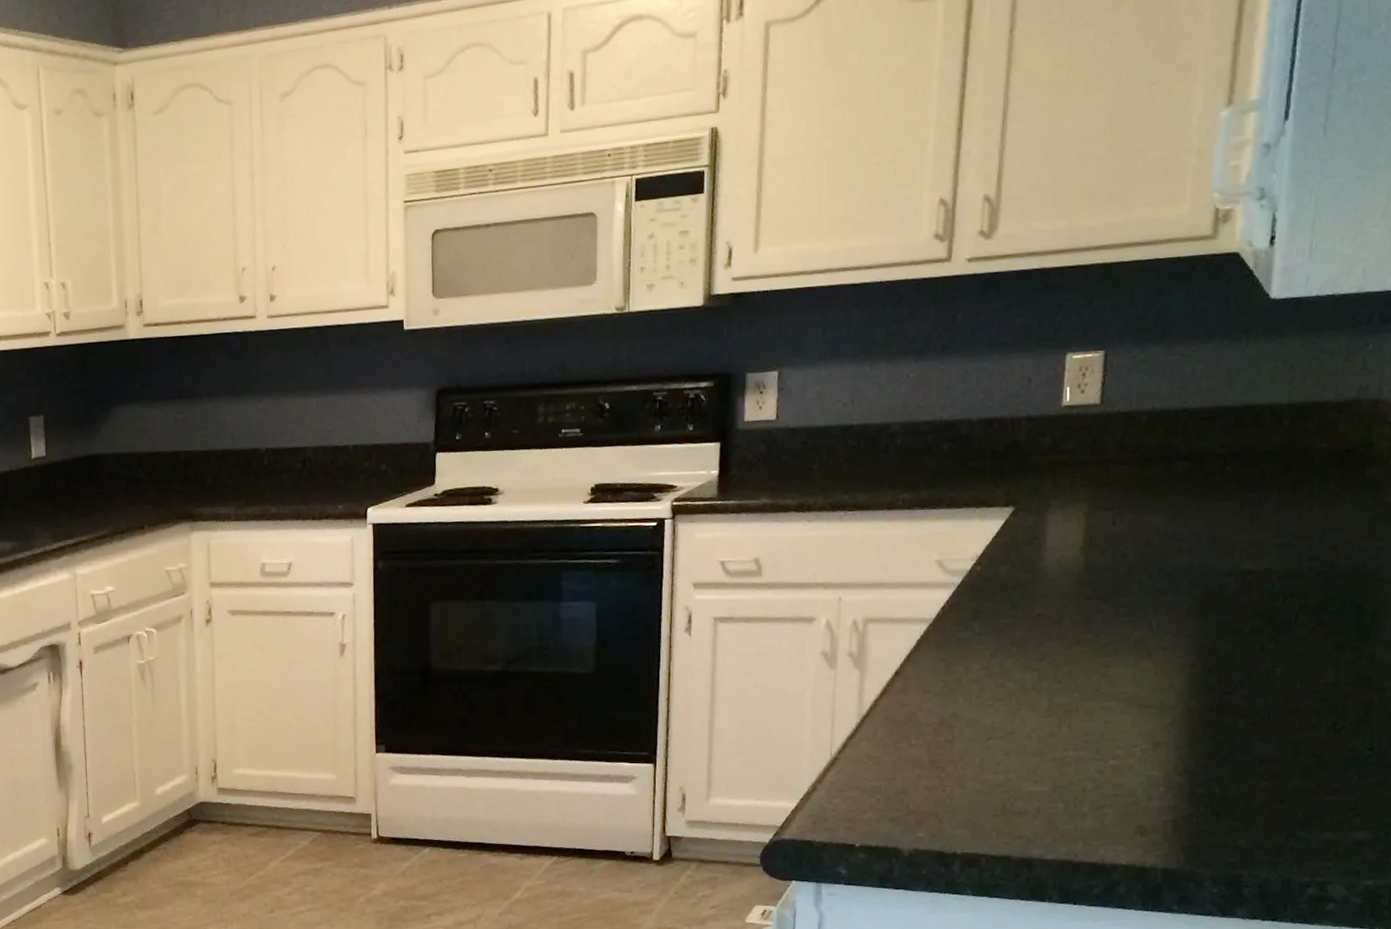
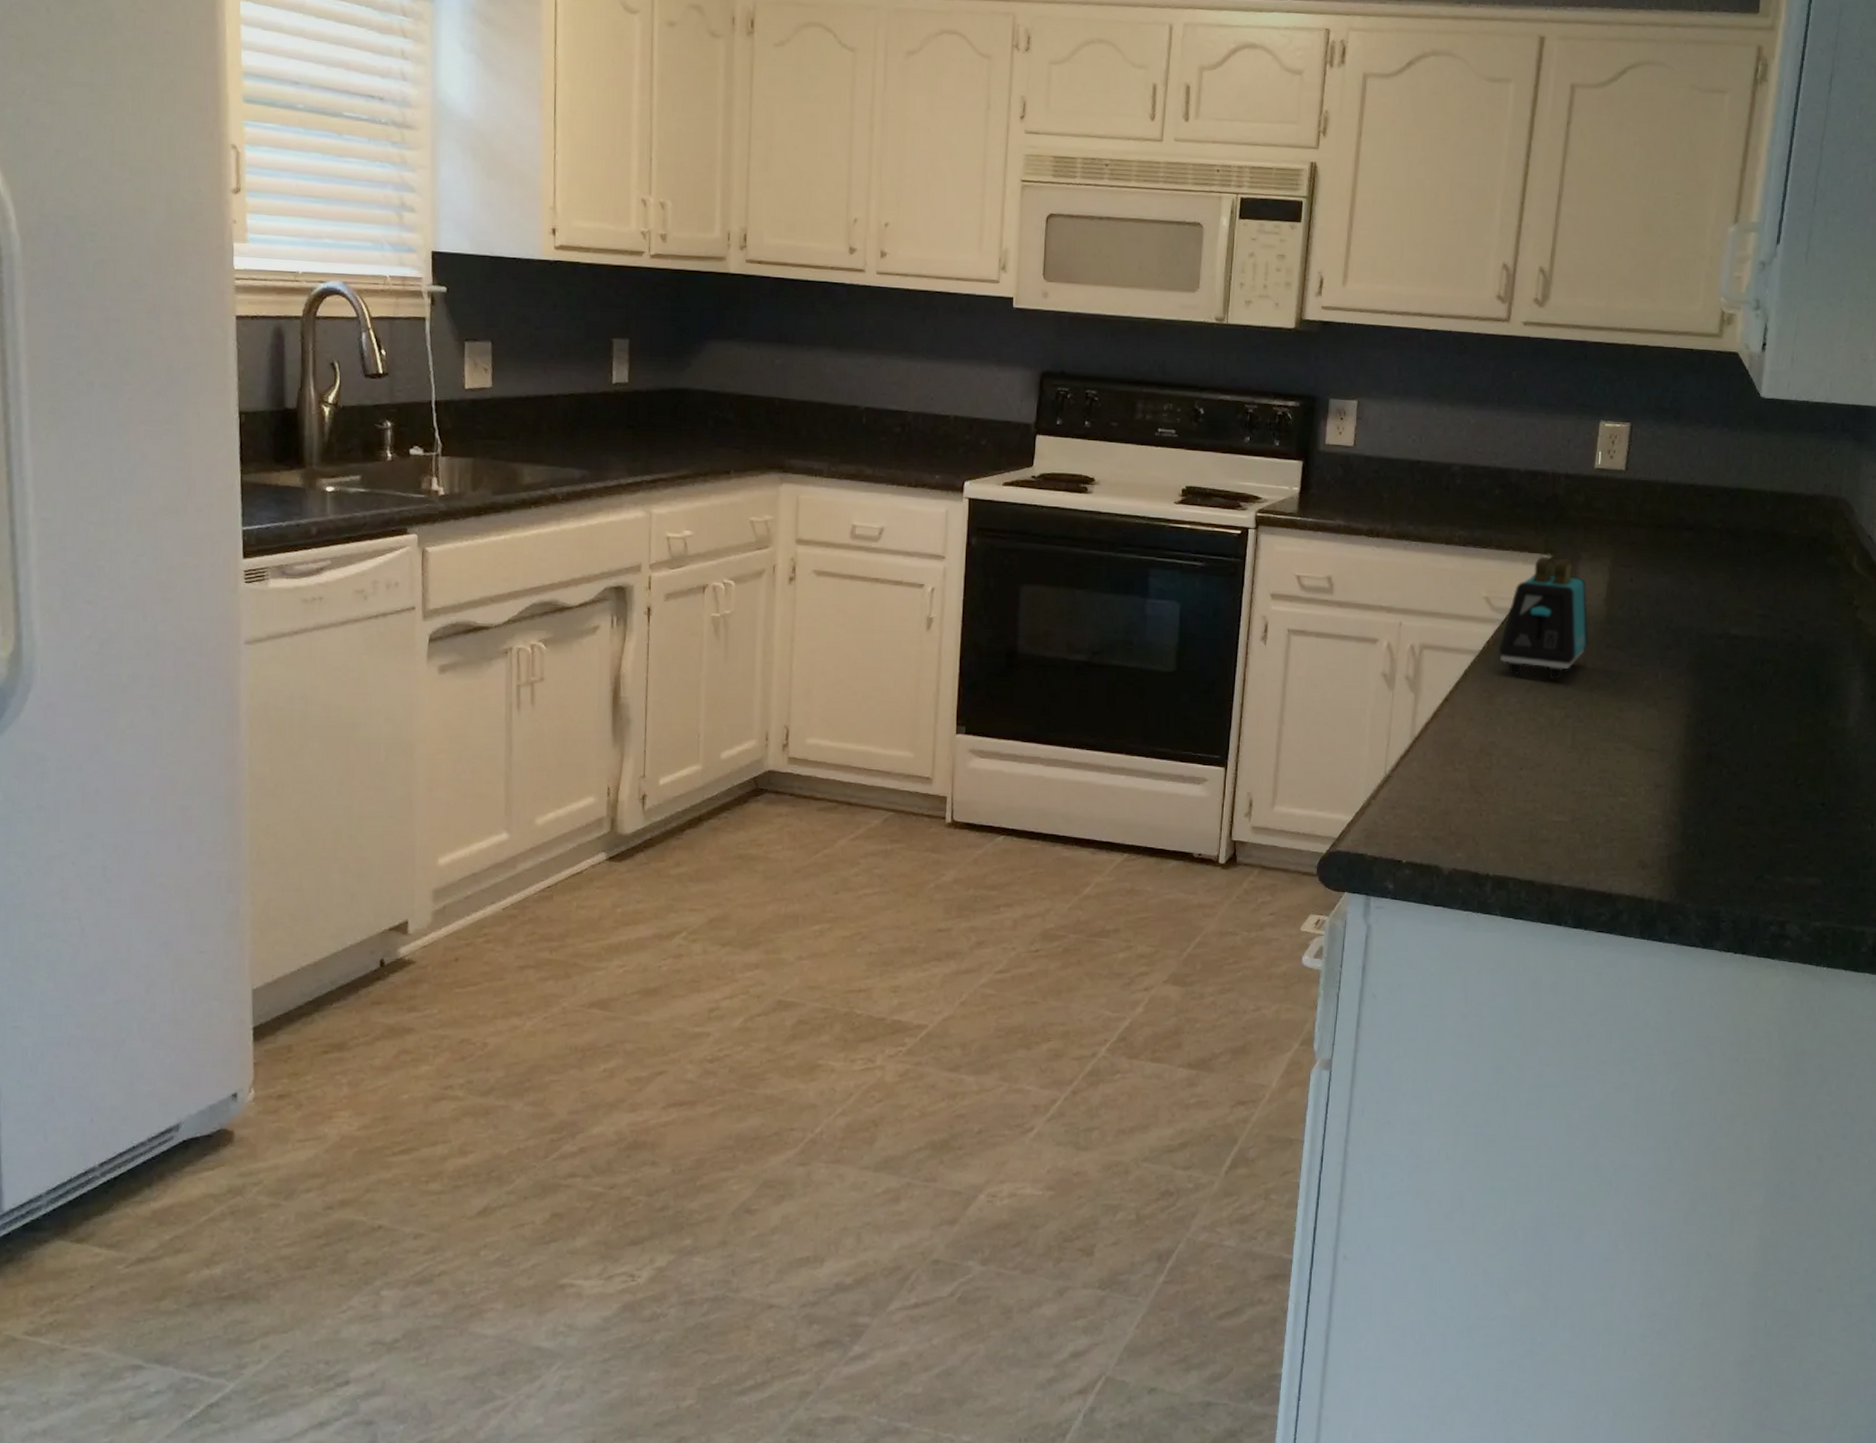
toaster: none [955,509,1064,641] -> present [1498,557,1589,680]

